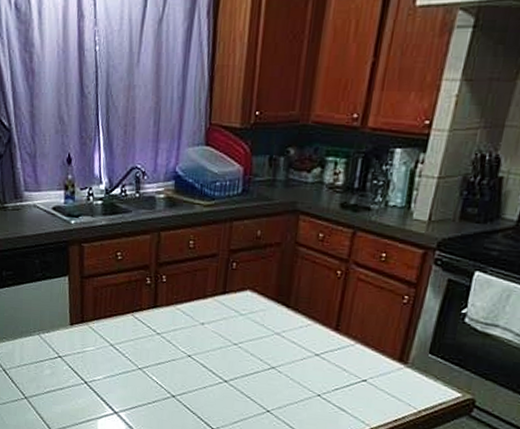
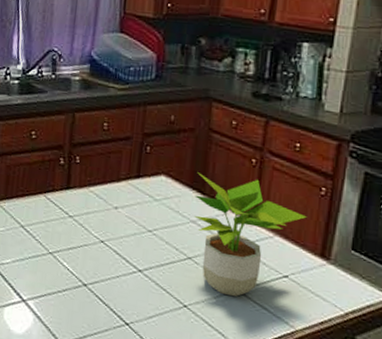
potted plant: none [278,286,388,400] -> present [194,172,307,296]

